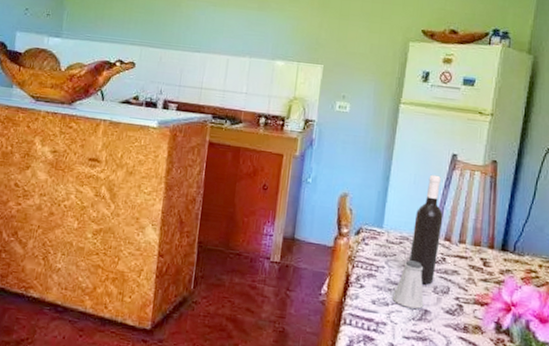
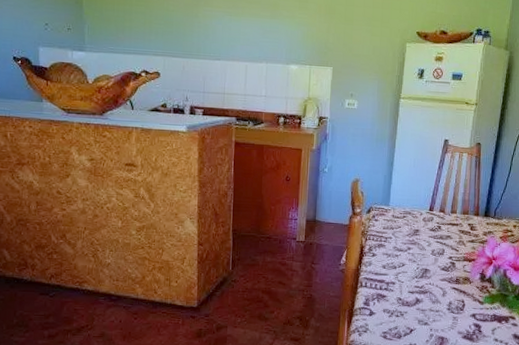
saltshaker: present [392,260,424,309] -> none [399,230,424,269]
wine bottle: present [409,174,443,285] -> none [412,158,438,249]

